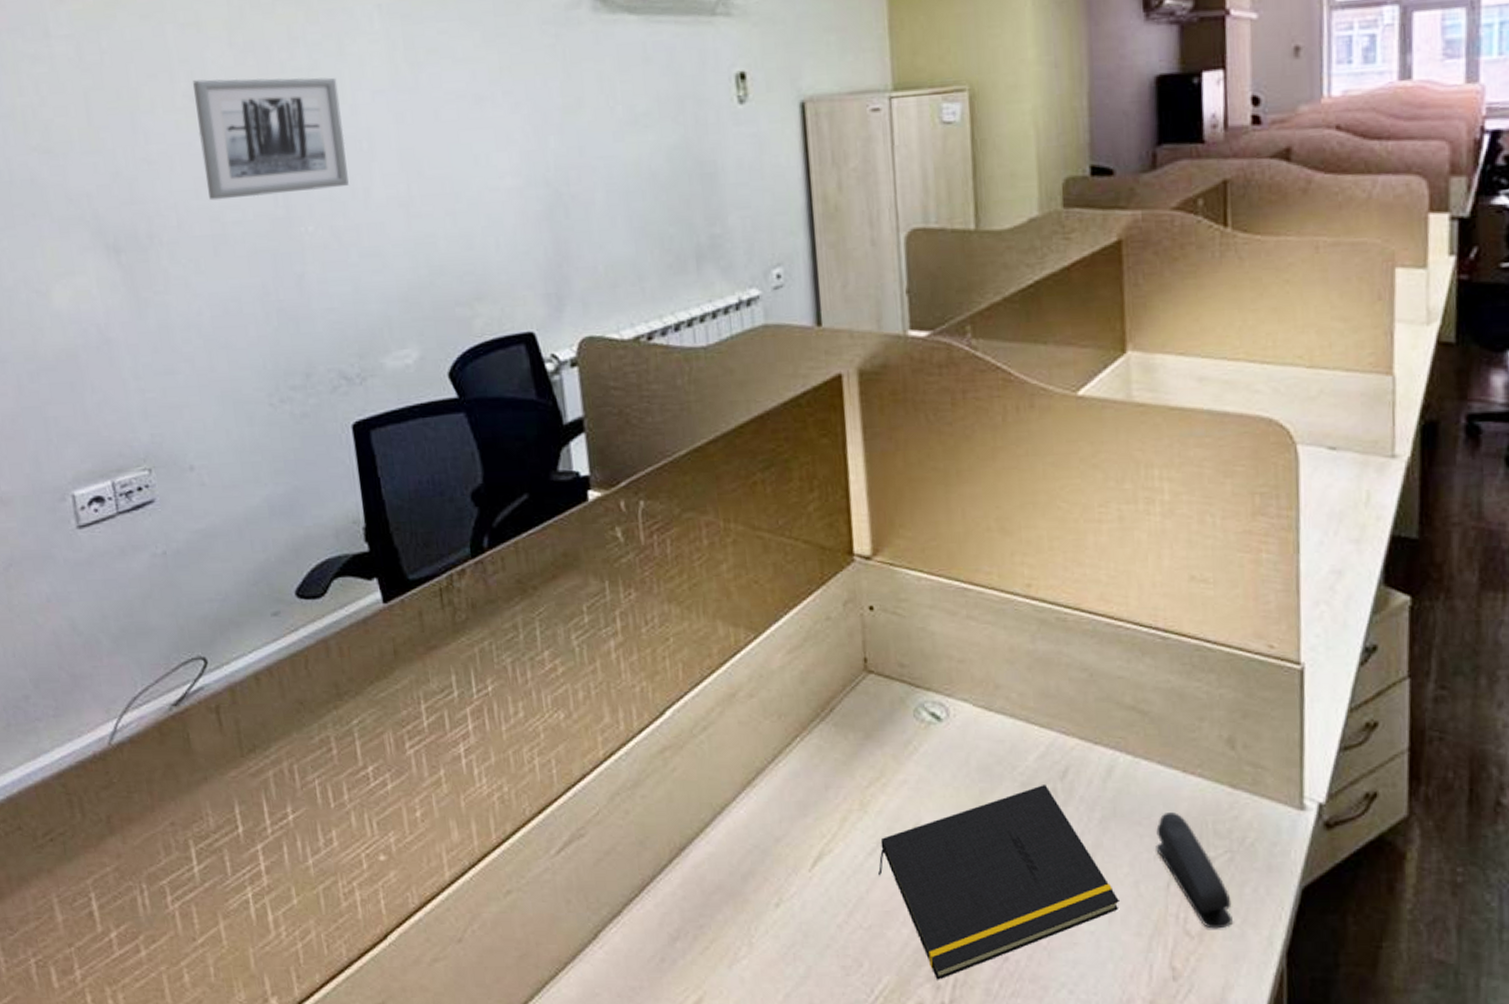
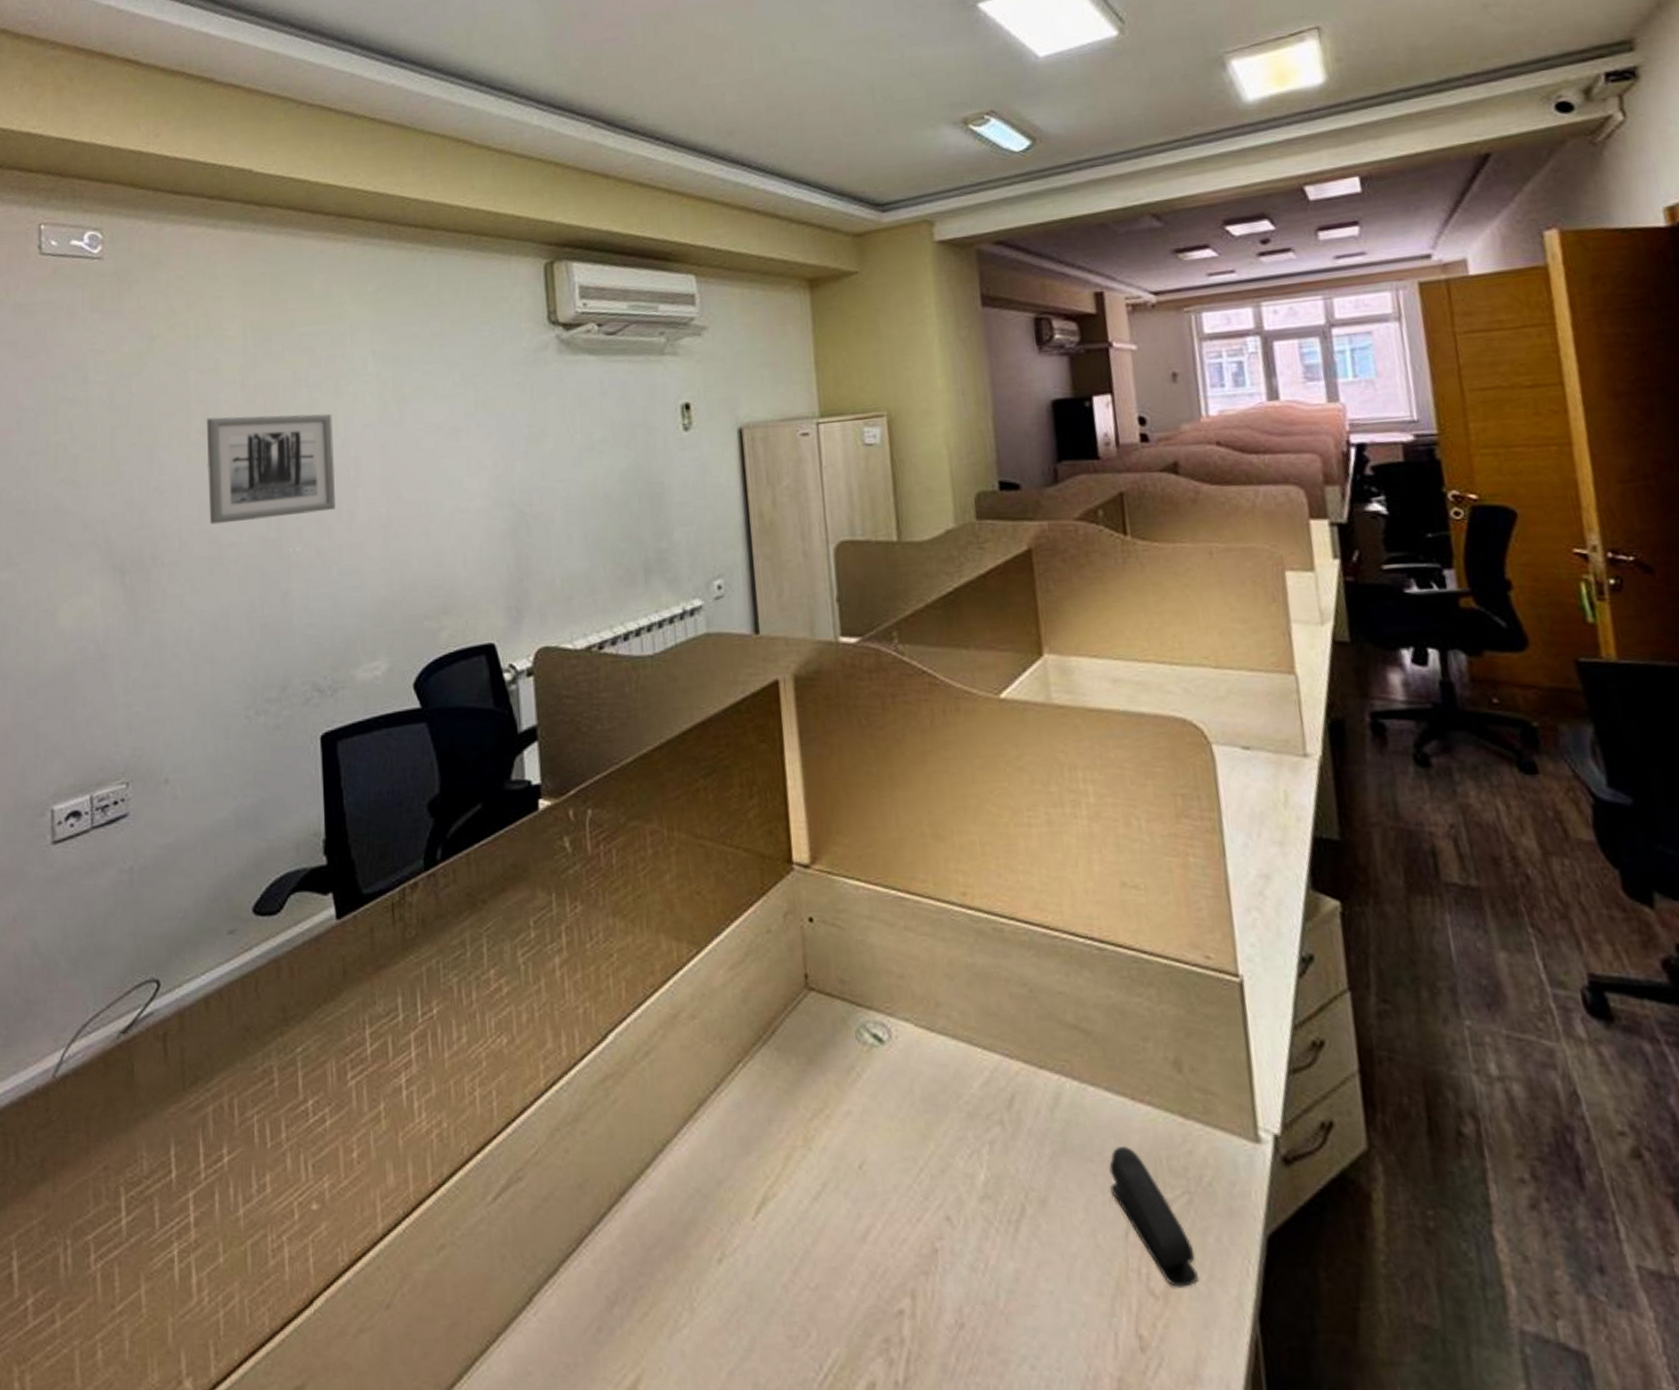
notepad: present [878,785,1119,980] -> none [824,1115,1077,1353]

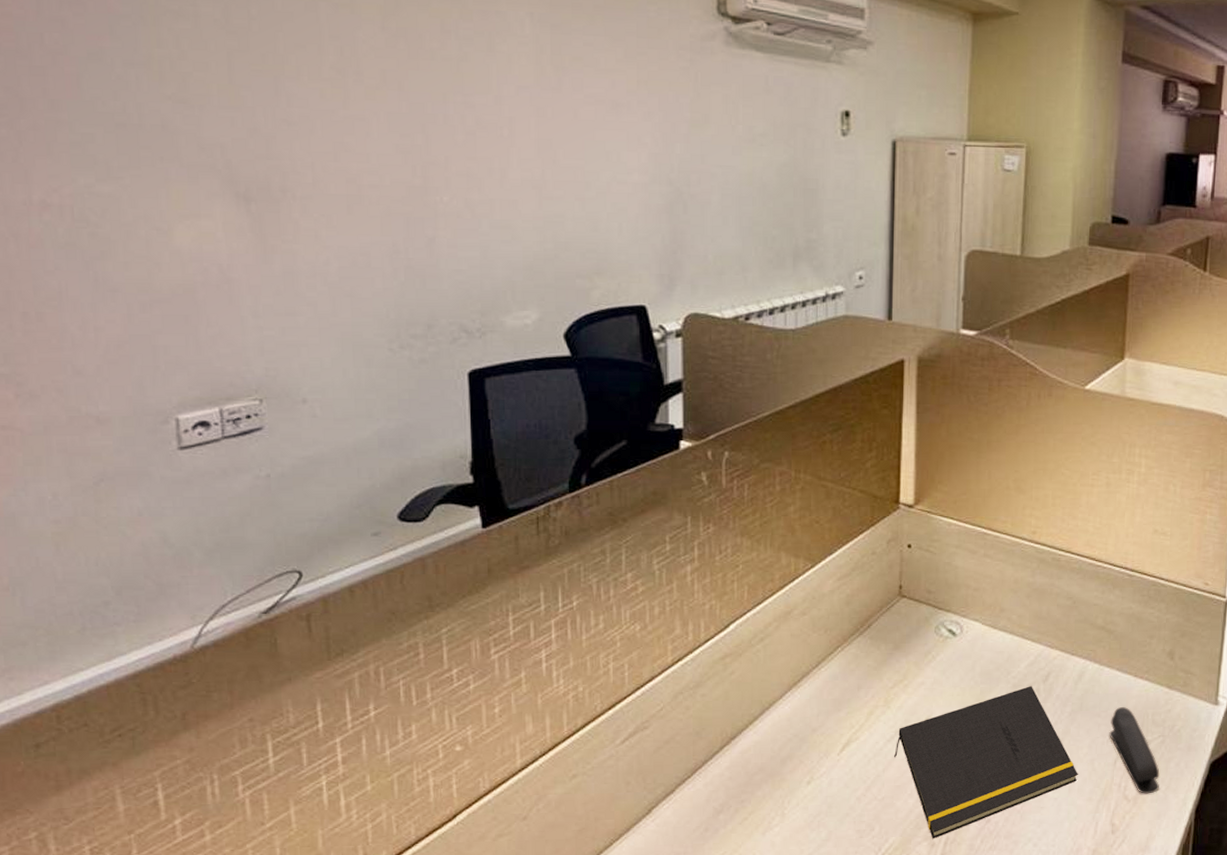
wall art: present [206,414,336,525] -> none [341,55,487,166]
notepad: none [824,1115,1077,1353] -> present [894,686,1078,839]

